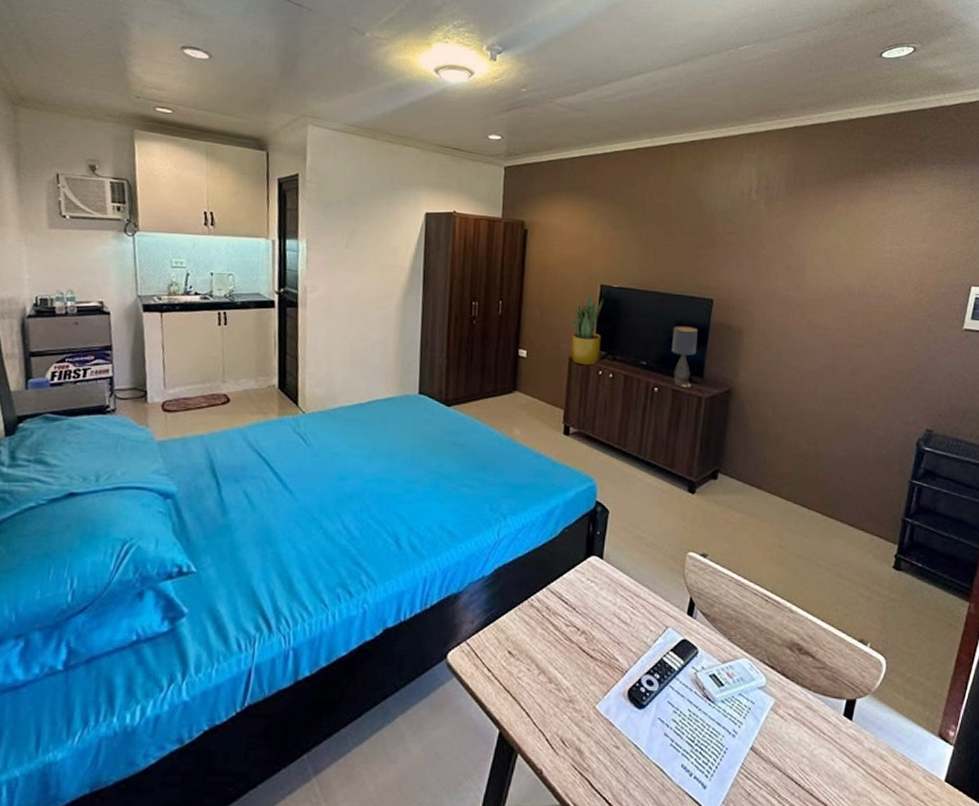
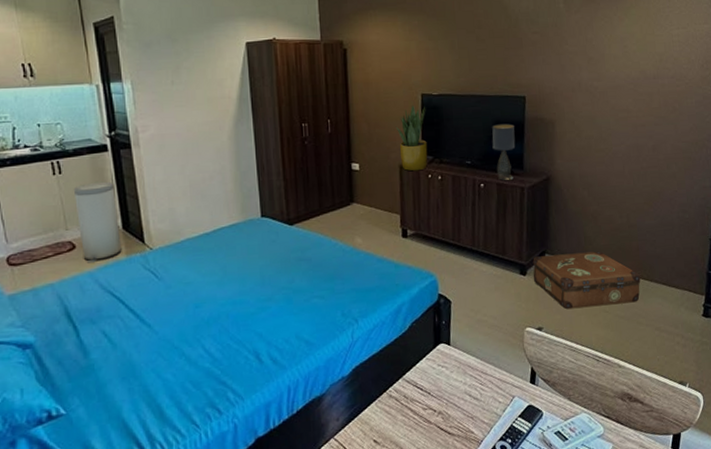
pedal bin: none [235,337,276,420] -> present [73,181,122,263]
suitcase: none [702,475,824,541] -> present [533,251,641,309]

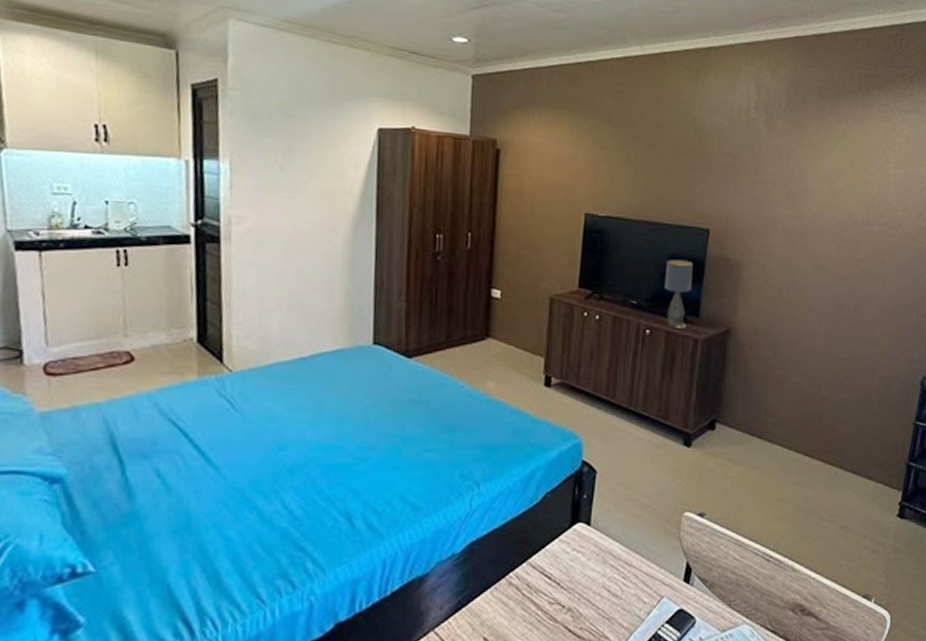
pedal bin: present [73,181,122,263] -> none [140,280,194,382]
planter: present [395,105,428,172] -> none [550,226,589,307]
suitcase: present [533,251,641,309] -> none [699,425,827,494]

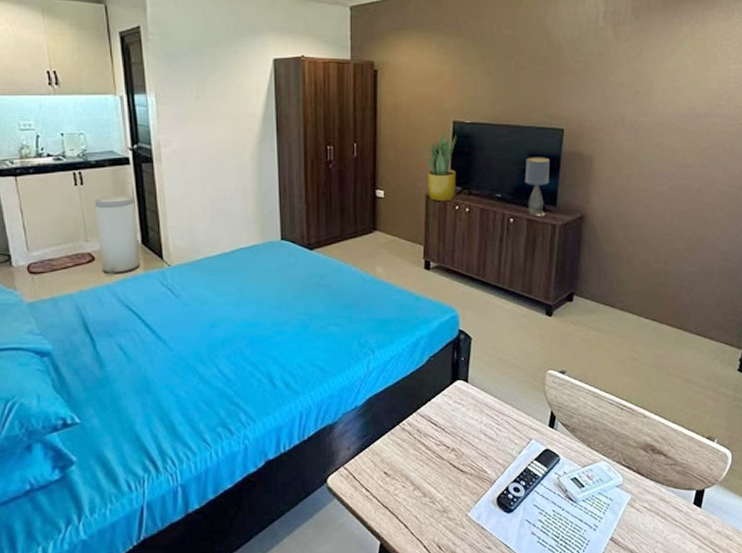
pedal bin: none [140,280,194,382] -> present [94,195,140,276]
planter: none [550,226,589,307] -> present [424,133,457,202]

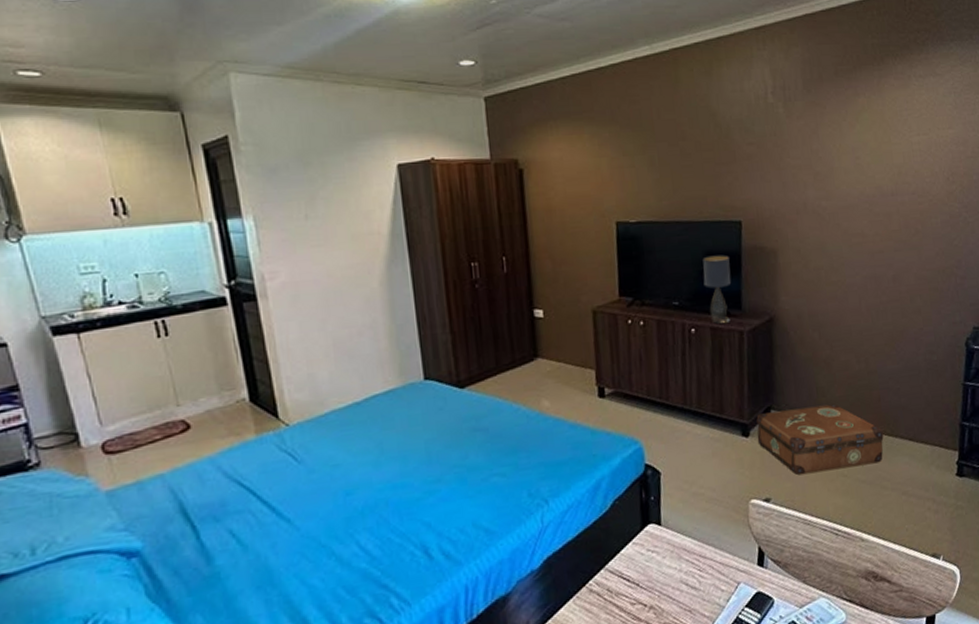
pedal bin: present [94,195,140,276] -> none [184,342,250,447]
planter: present [424,133,457,202] -> none [586,236,627,317]
suitcase: none [559,296,674,354] -> present [756,404,884,475]

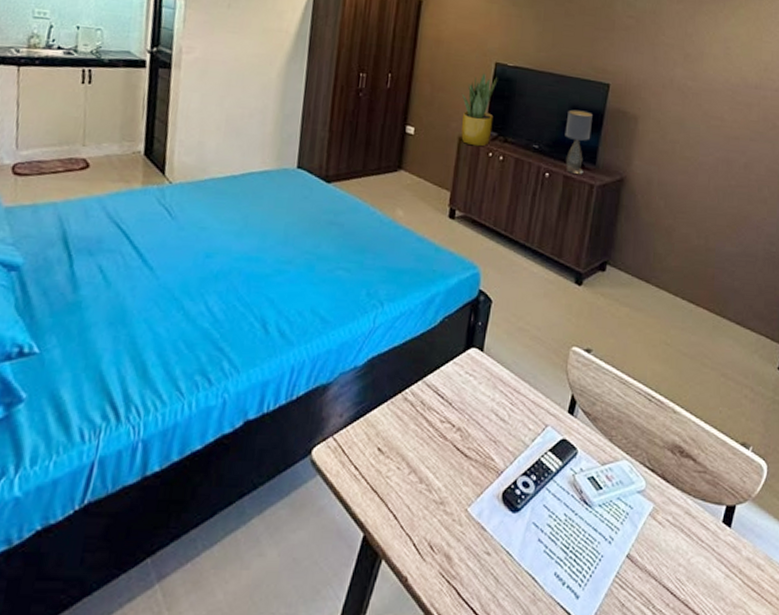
planter: none [586,236,627,317] -> present [461,73,498,147]
suitcase: present [756,404,884,475] -> none [589,266,712,339]

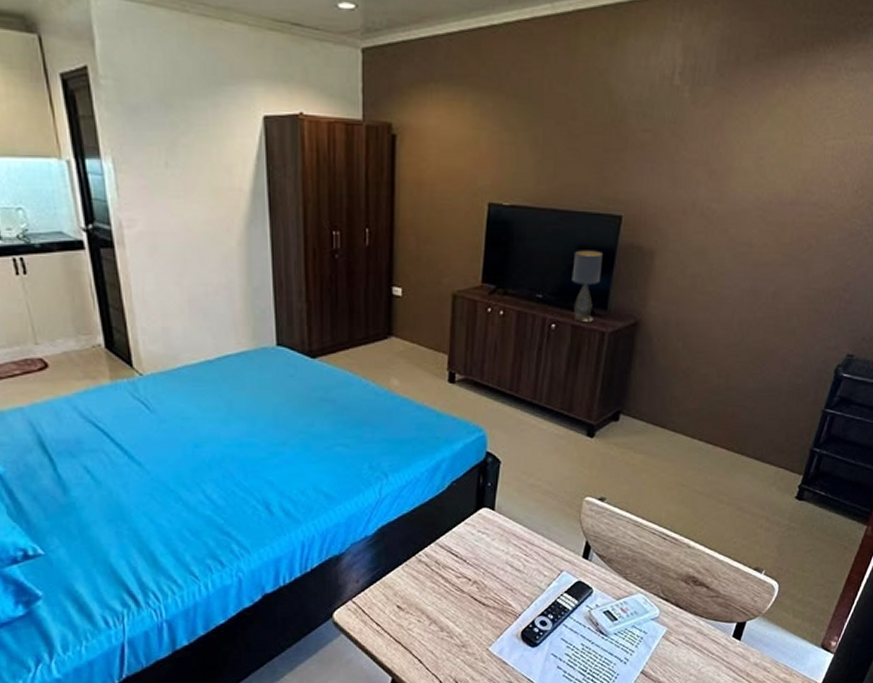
planter: present [461,73,498,147] -> none [451,217,493,303]

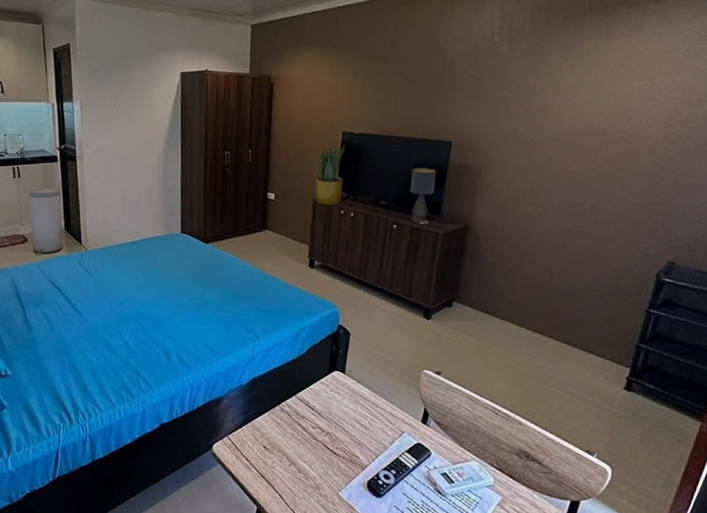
pedal bin: none [42,287,105,387] -> present [28,187,63,255]
planter: none [451,217,493,303] -> present [313,142,346,206]

